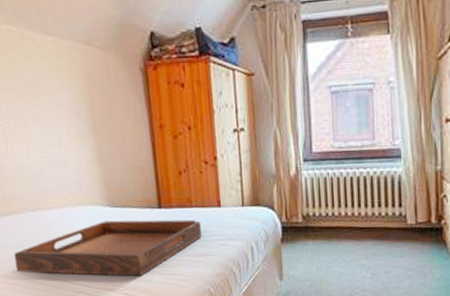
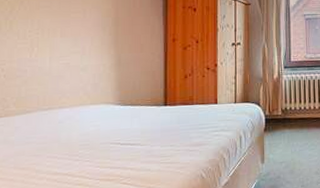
serving tray: present [14,219,203,277] -> none [18,114,200,169]

